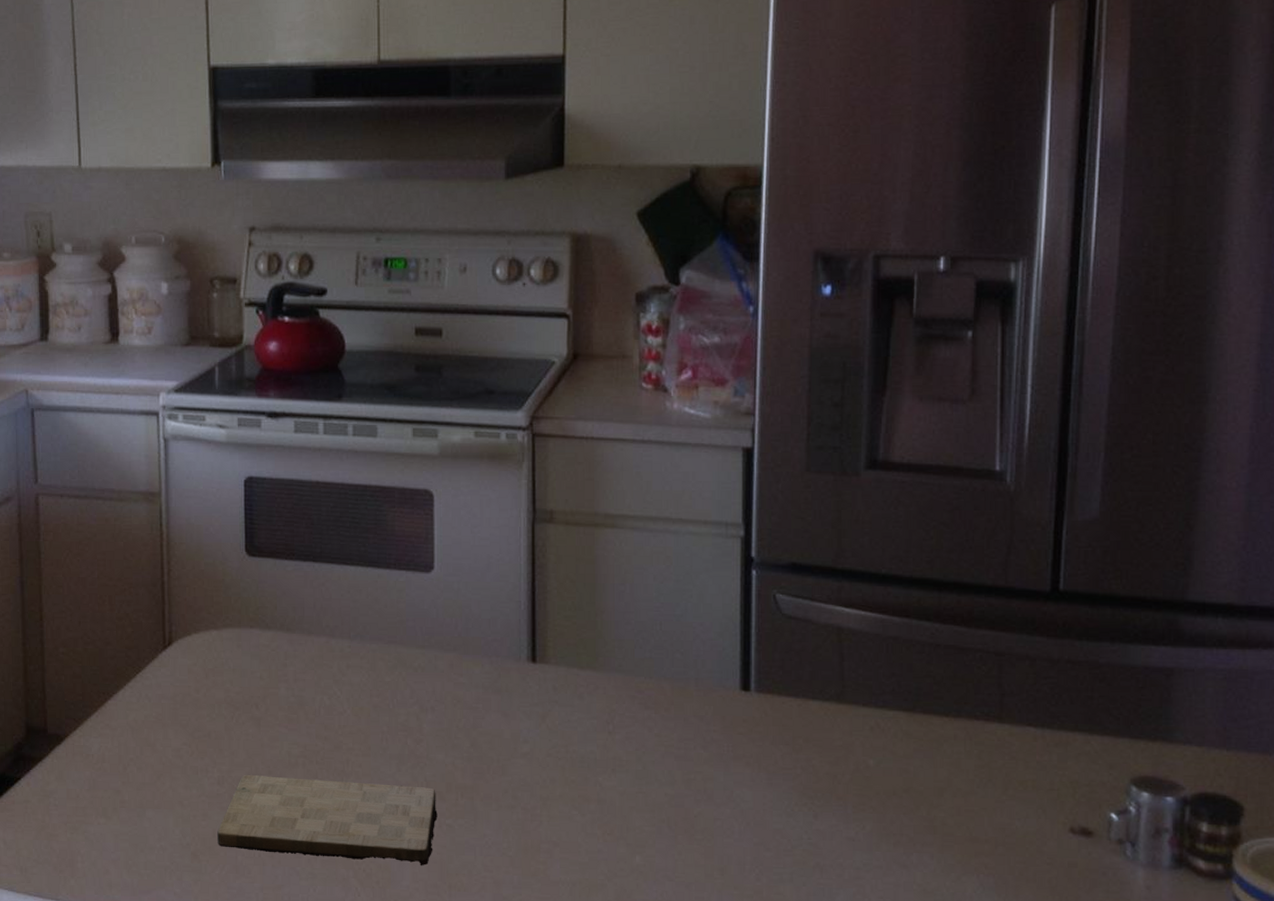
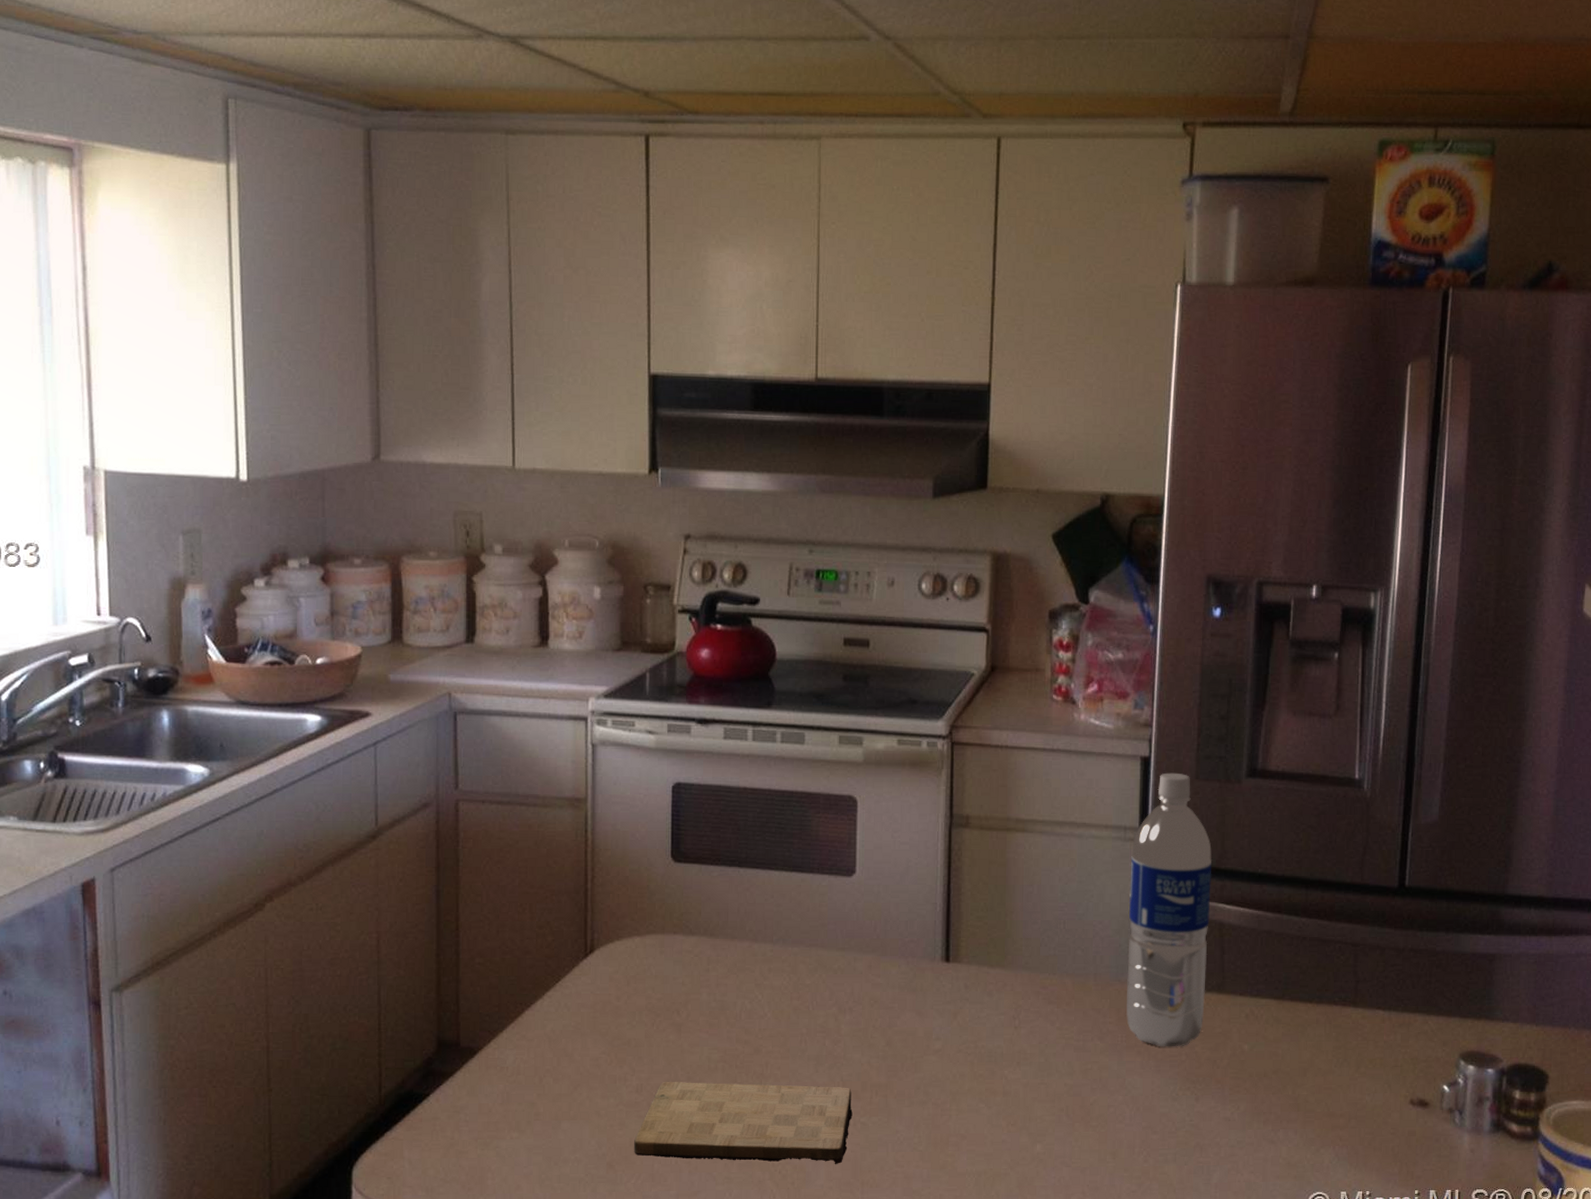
water bottle: none [732,464,828,759] -> present [1125,772,1213,1047]

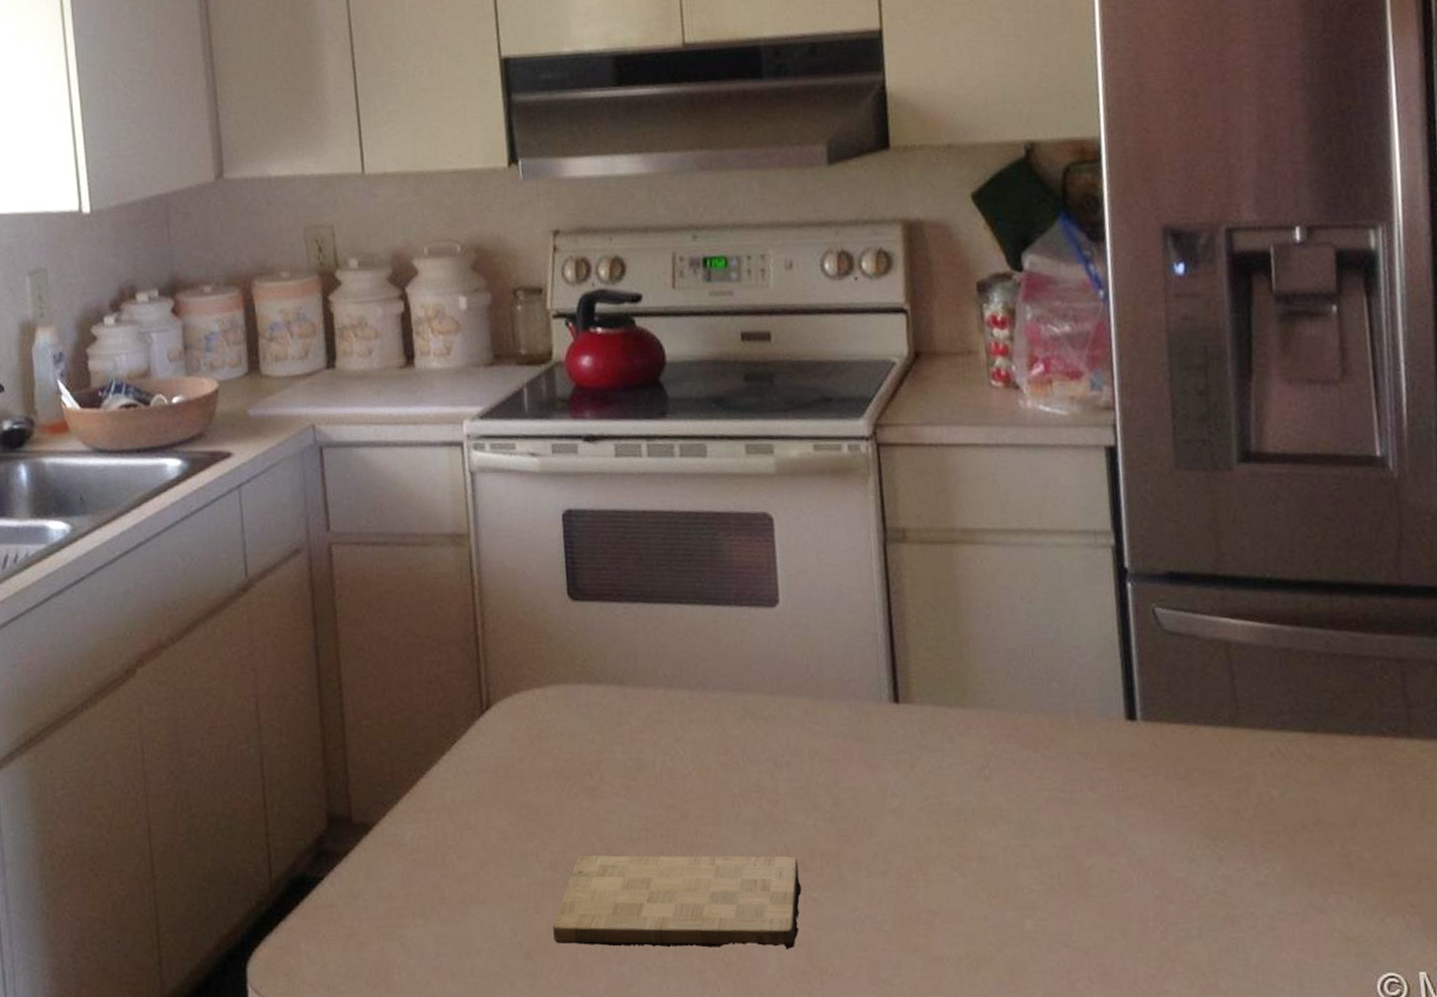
water bottle: present [1125,772,1213,1047] -> none [1106,462,1218,797]

